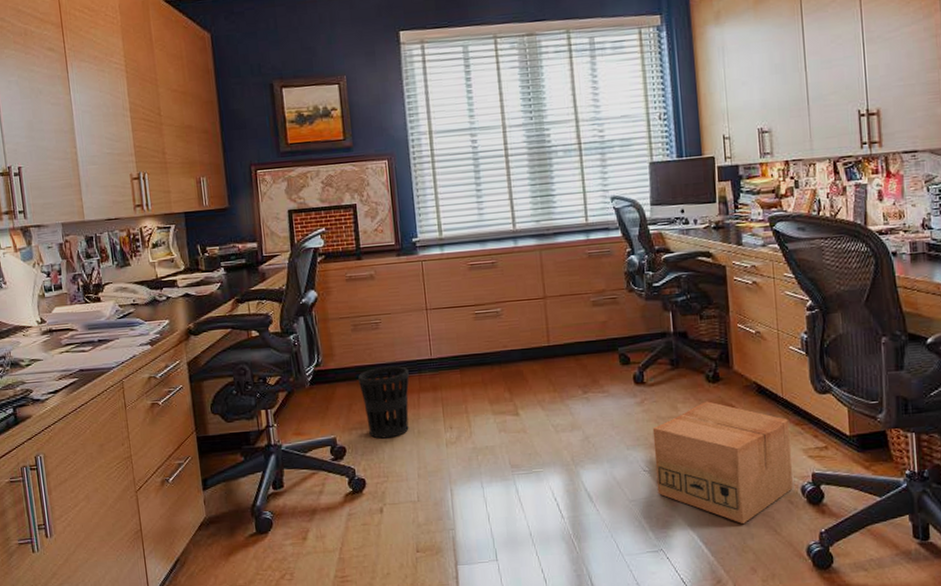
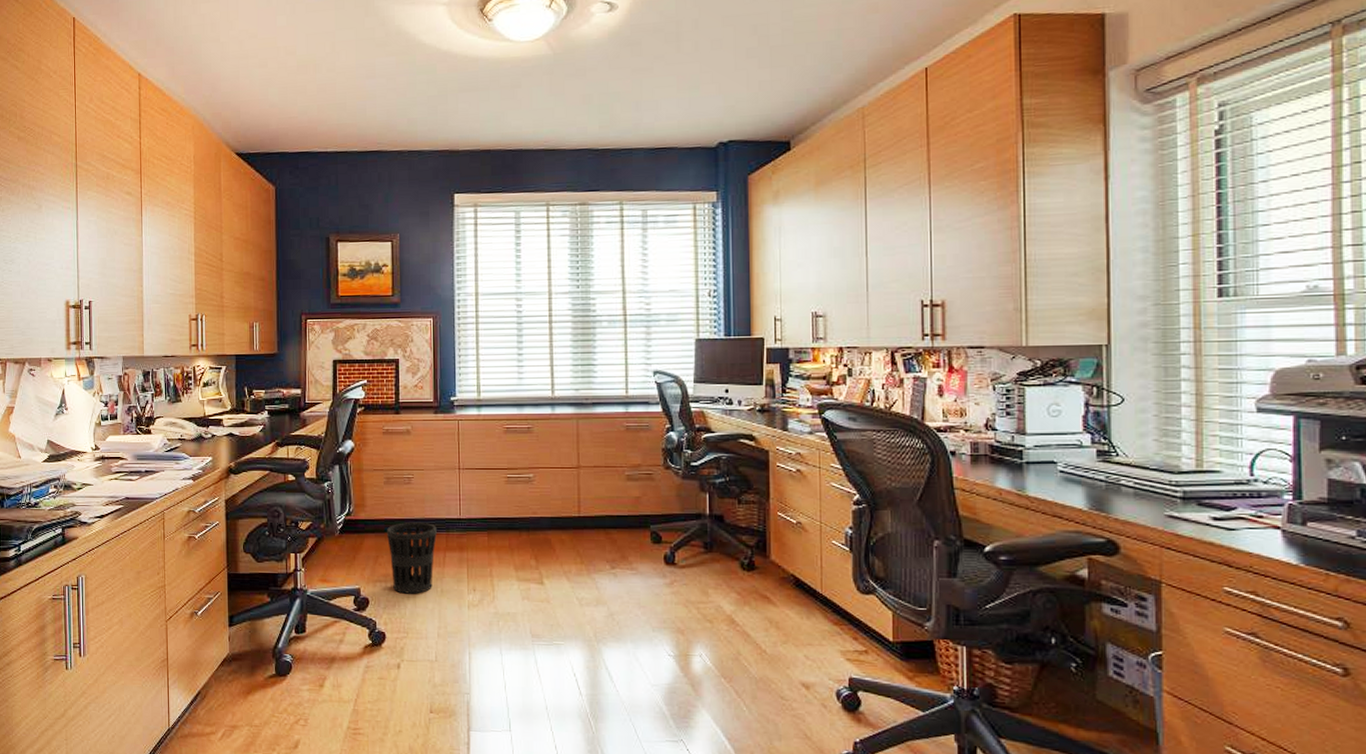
cardboard box: present [652,401,793,524] -> none [680,590,827,723]

